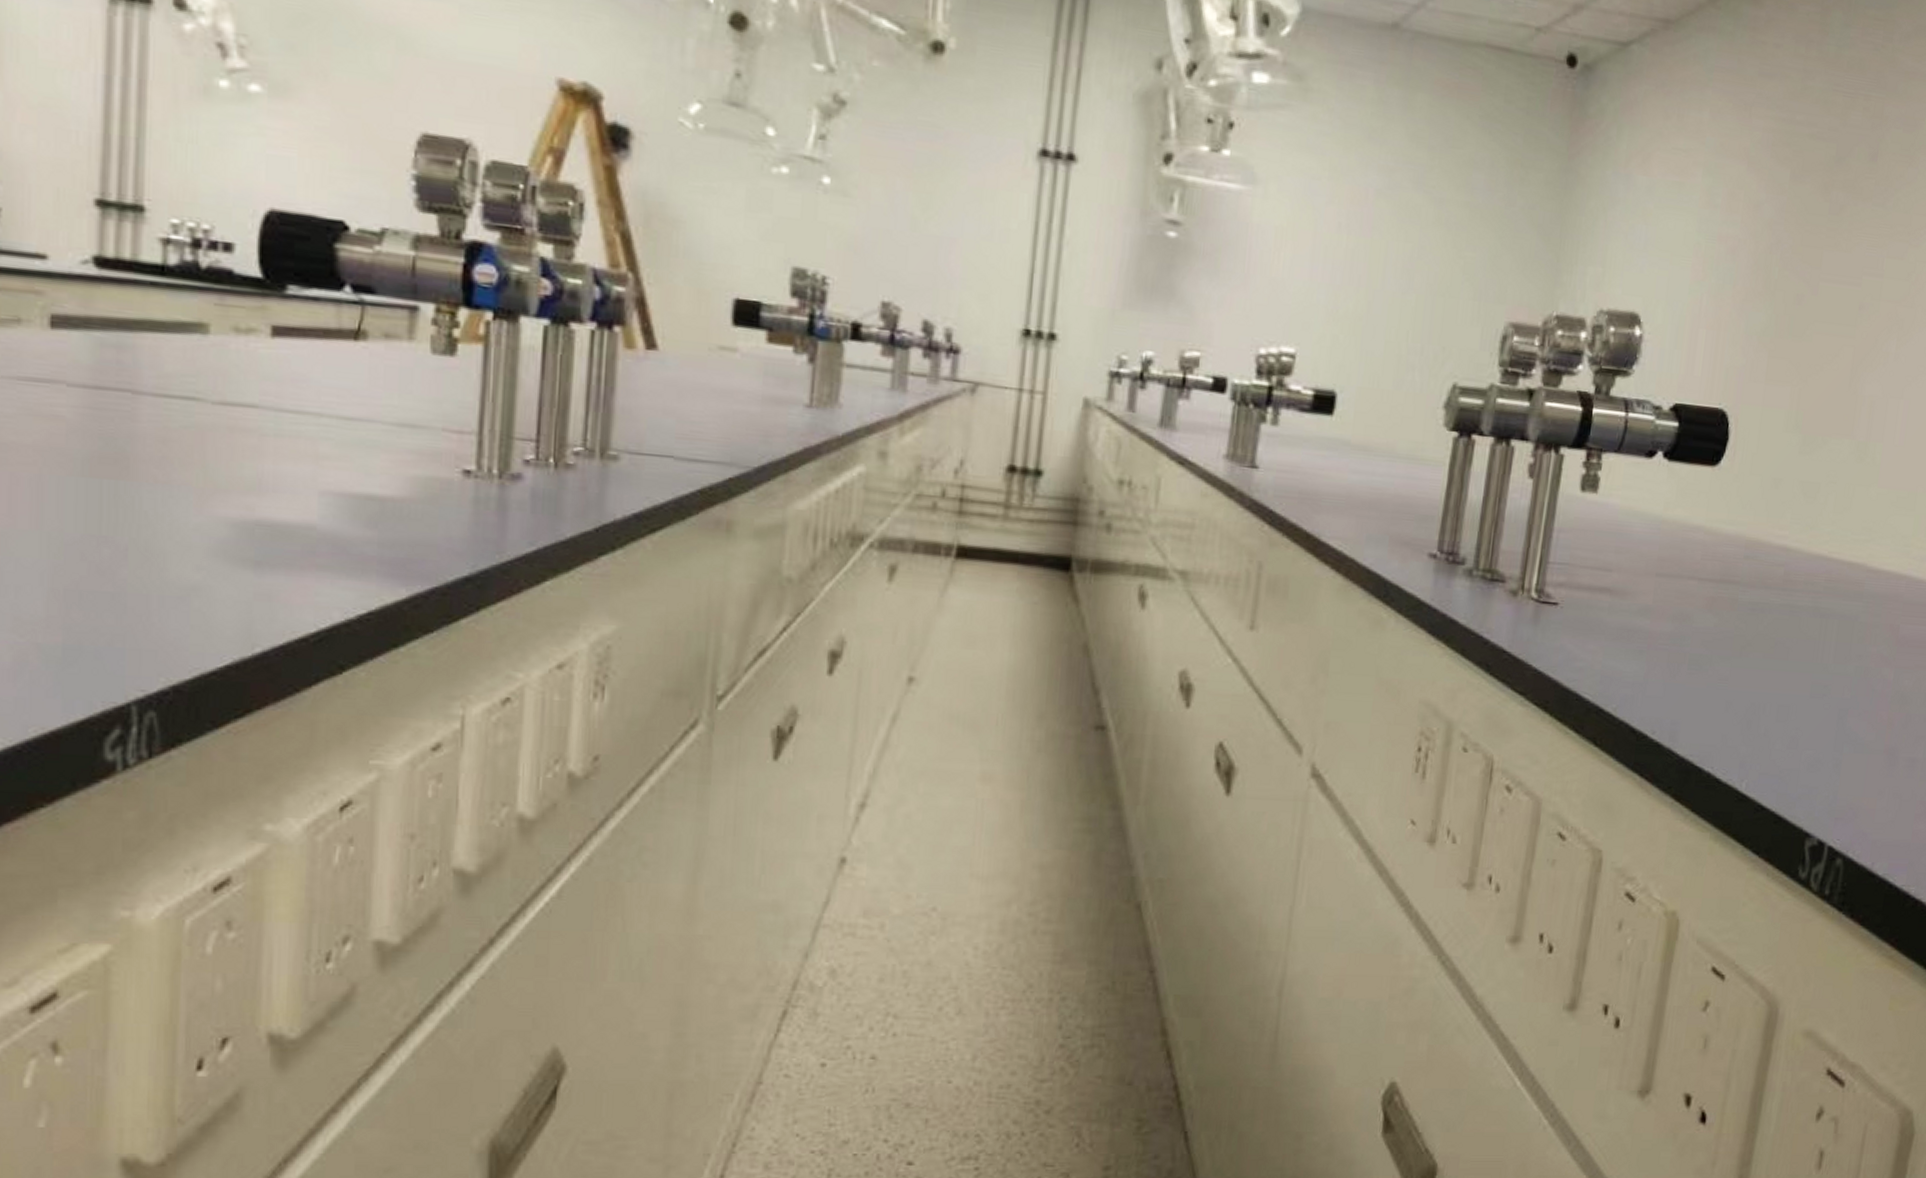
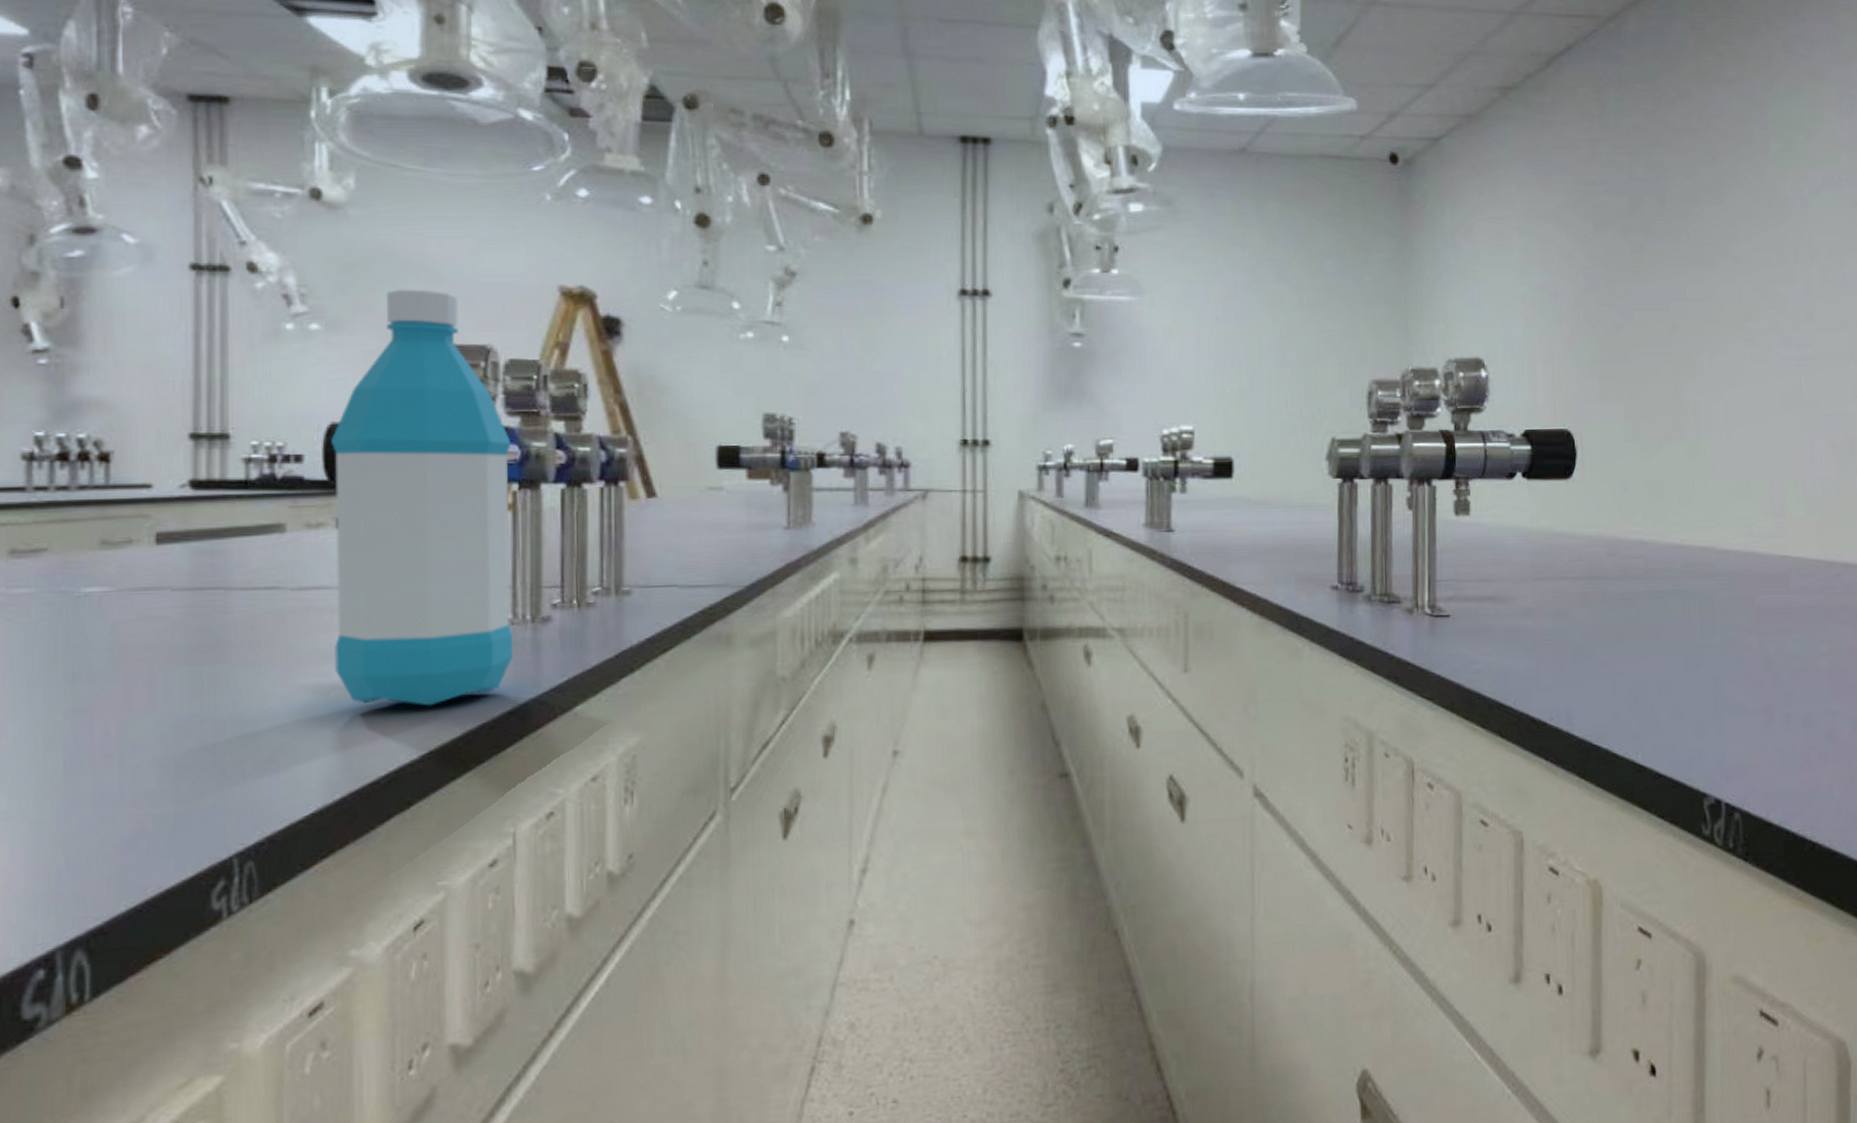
water bottle: none [261,55,488,561] -> present [331,289,513,707]

